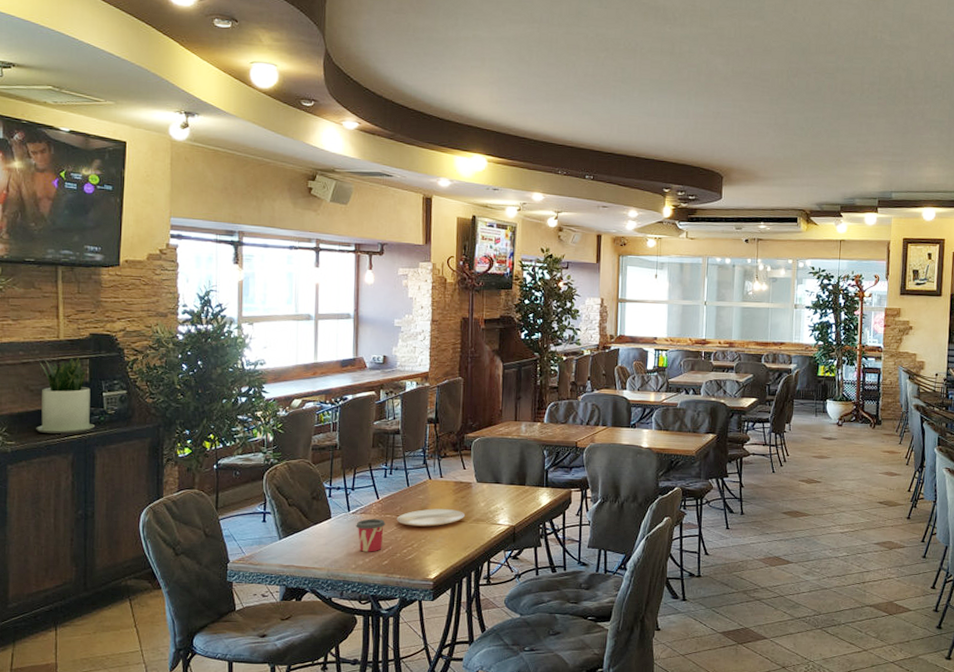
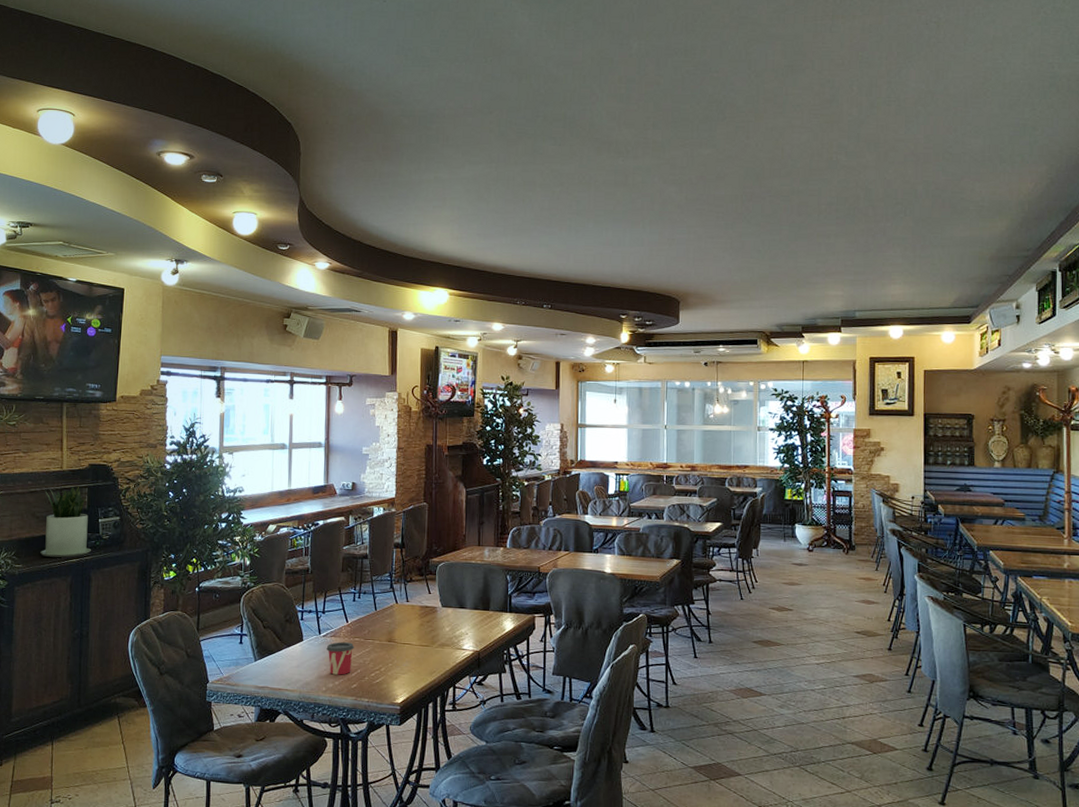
plate: present [396,508,466,527] -> none [364,632,431,651]

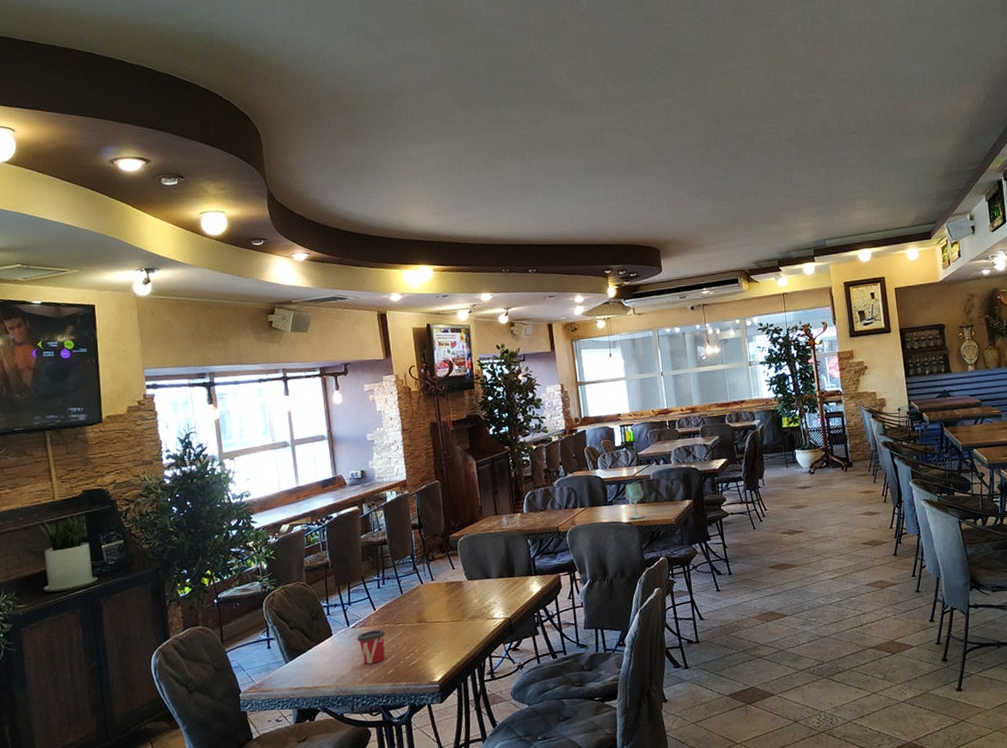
wine glass: none [611,533,632,572] -> present [624,482,645,520]

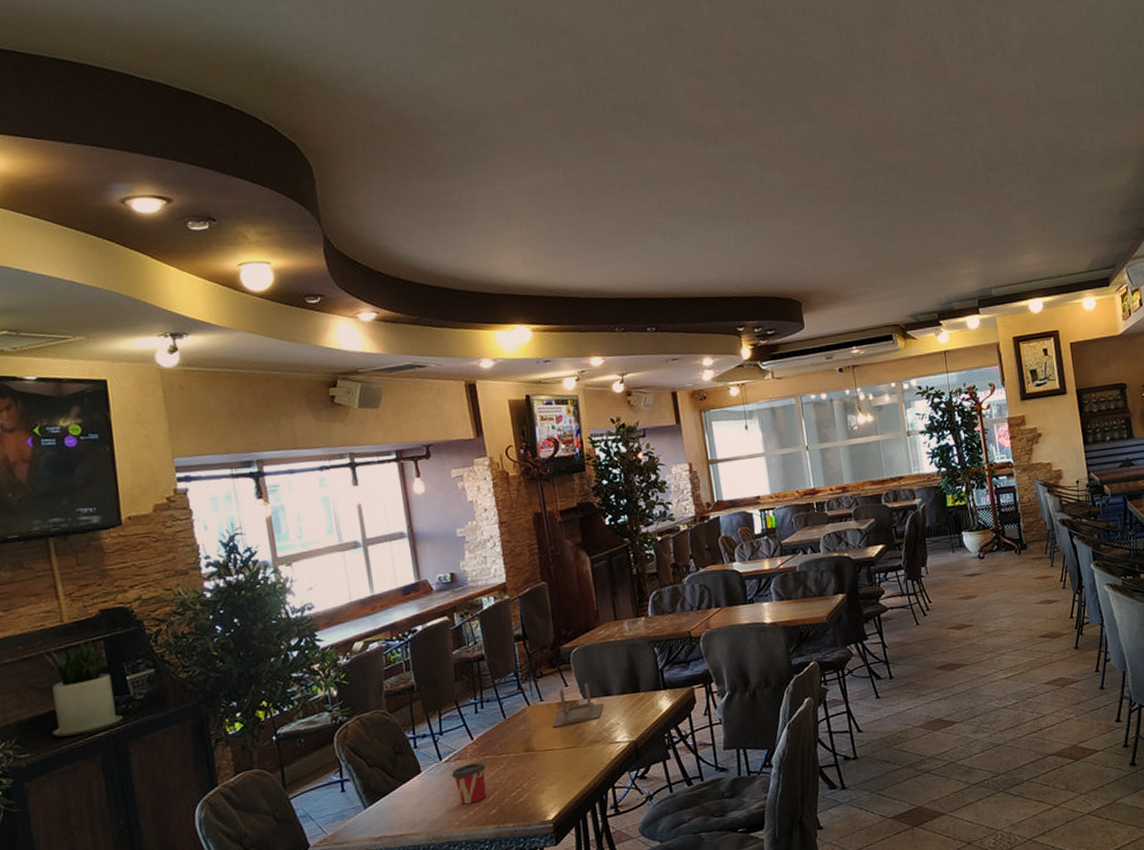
napkin holder: none [441,567,484,604] -> present [552,683,603,728]
wine glass: present [624,482,645,520] -> none [766,575,791,620]

